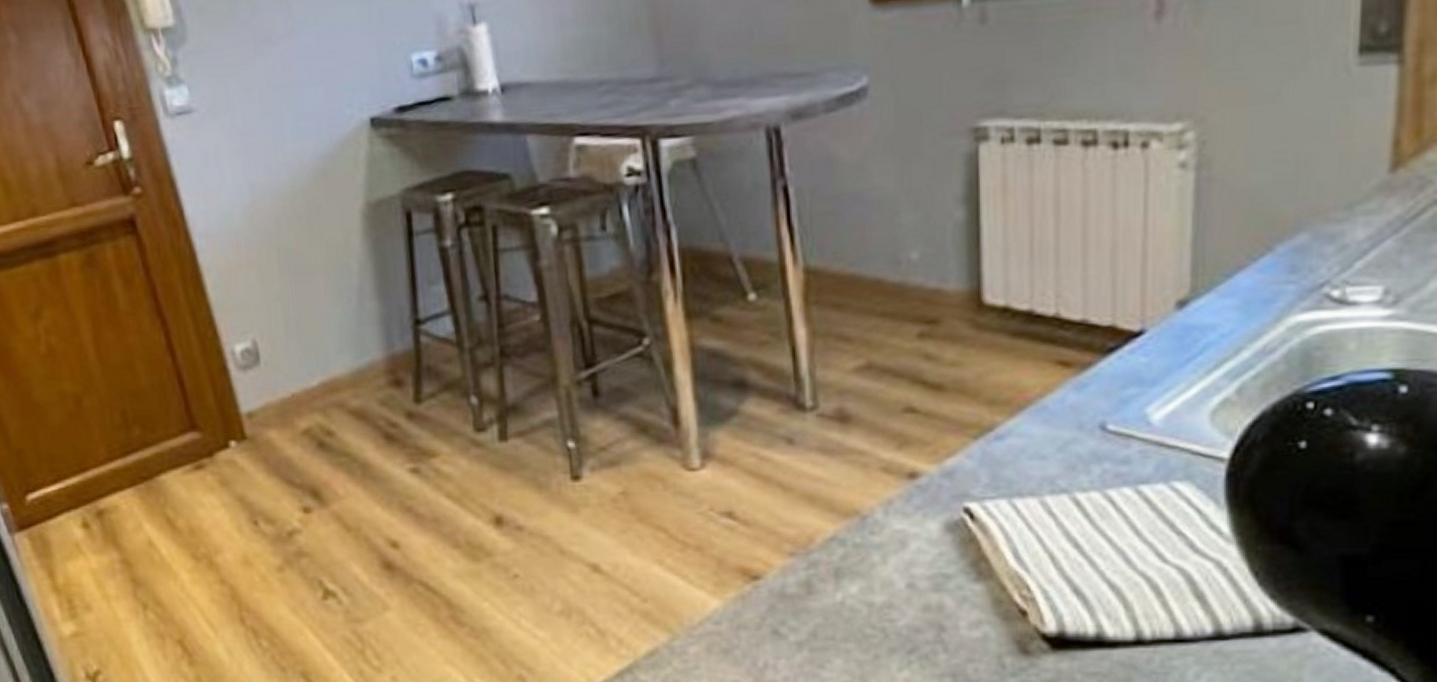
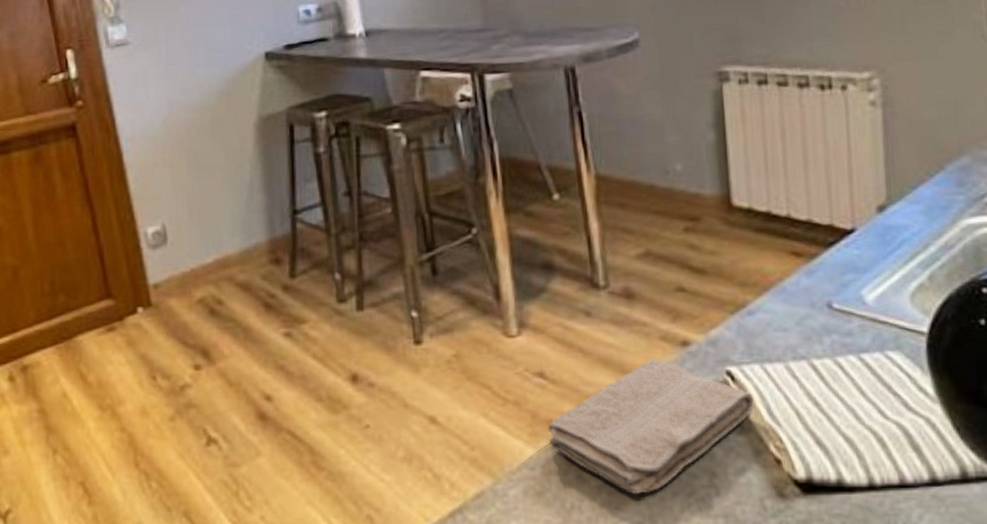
washcloth: none [736,493,997,652] -> present [547,358,754,495]

